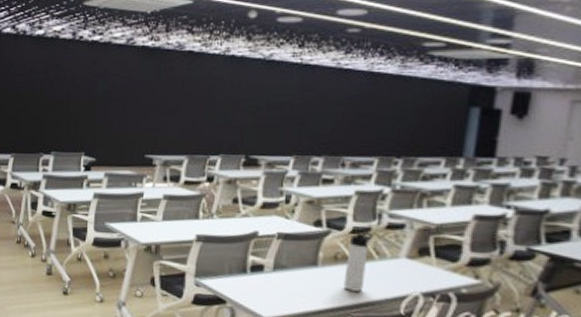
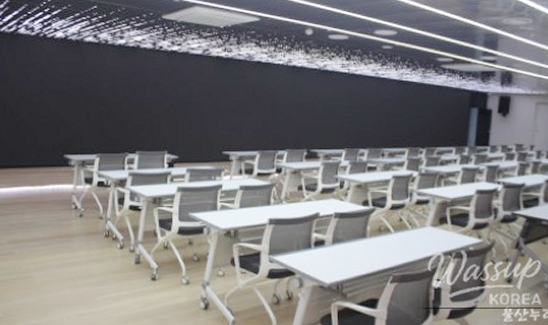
thermos bottle: present [343,232,374,292] -> none [386,208,407,255]

